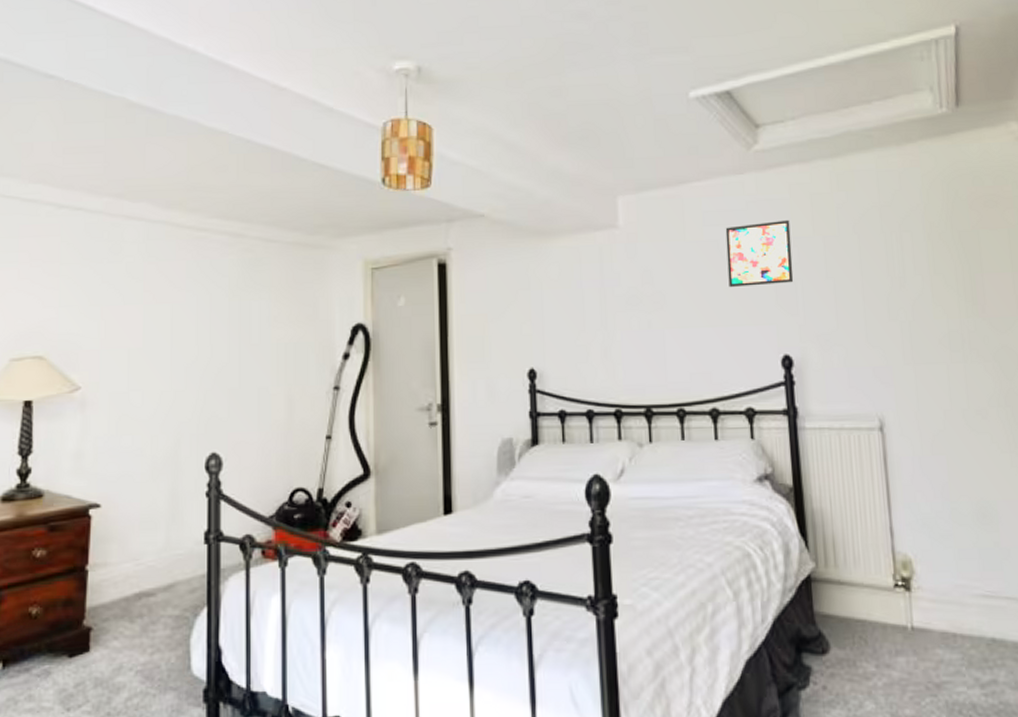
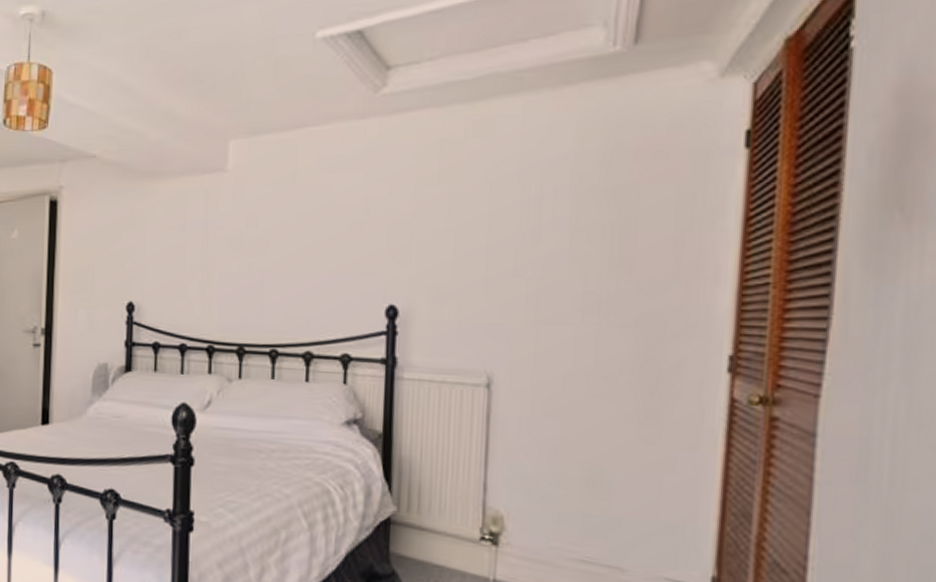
wall art: present [725,219,794,287] -> none [337,167,413,234]

